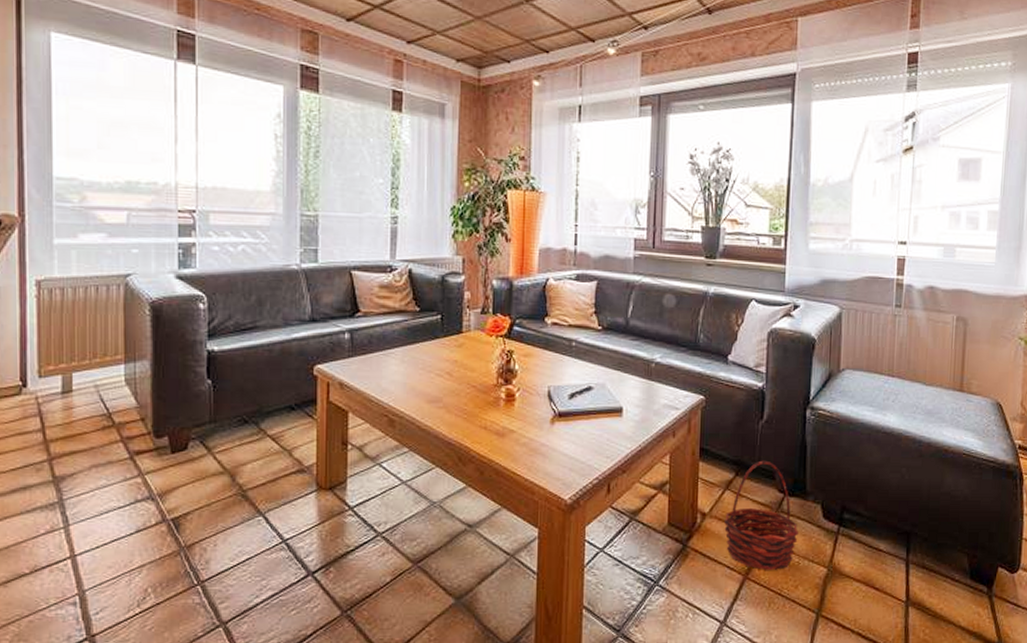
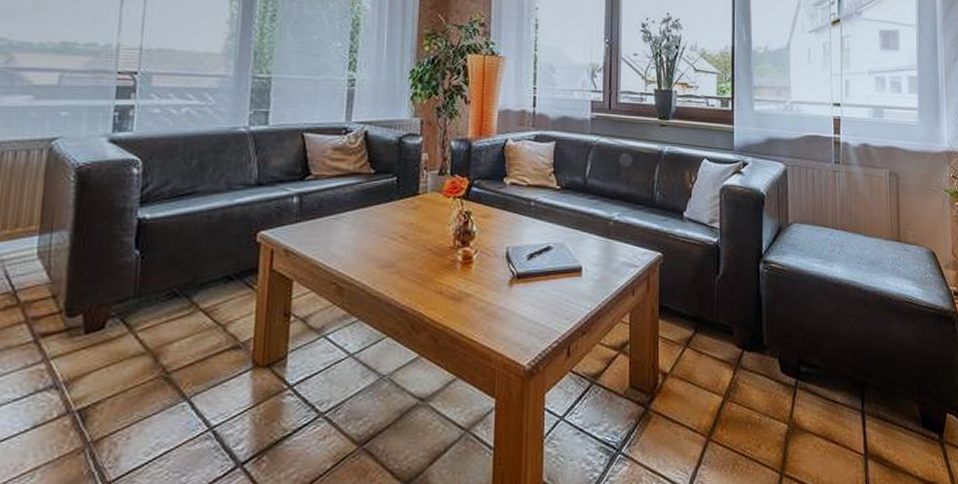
basket: present [724,460,798,570] -> none [686,315,758,430]

